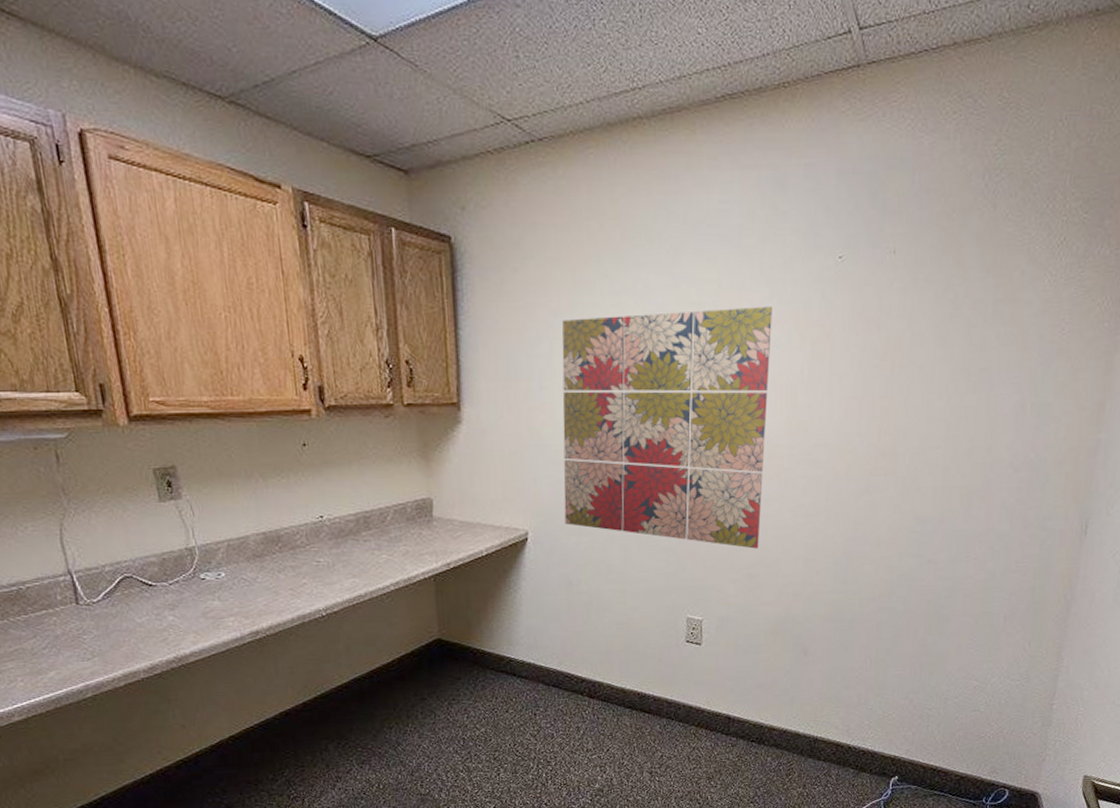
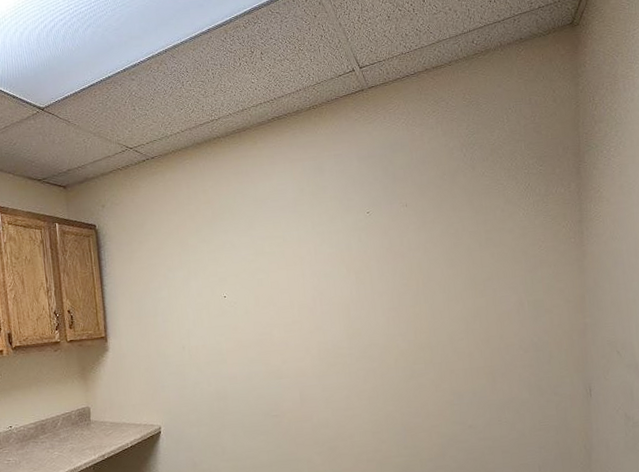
wall art: present [562,306,772,549] -> none [175,250,336,427]

